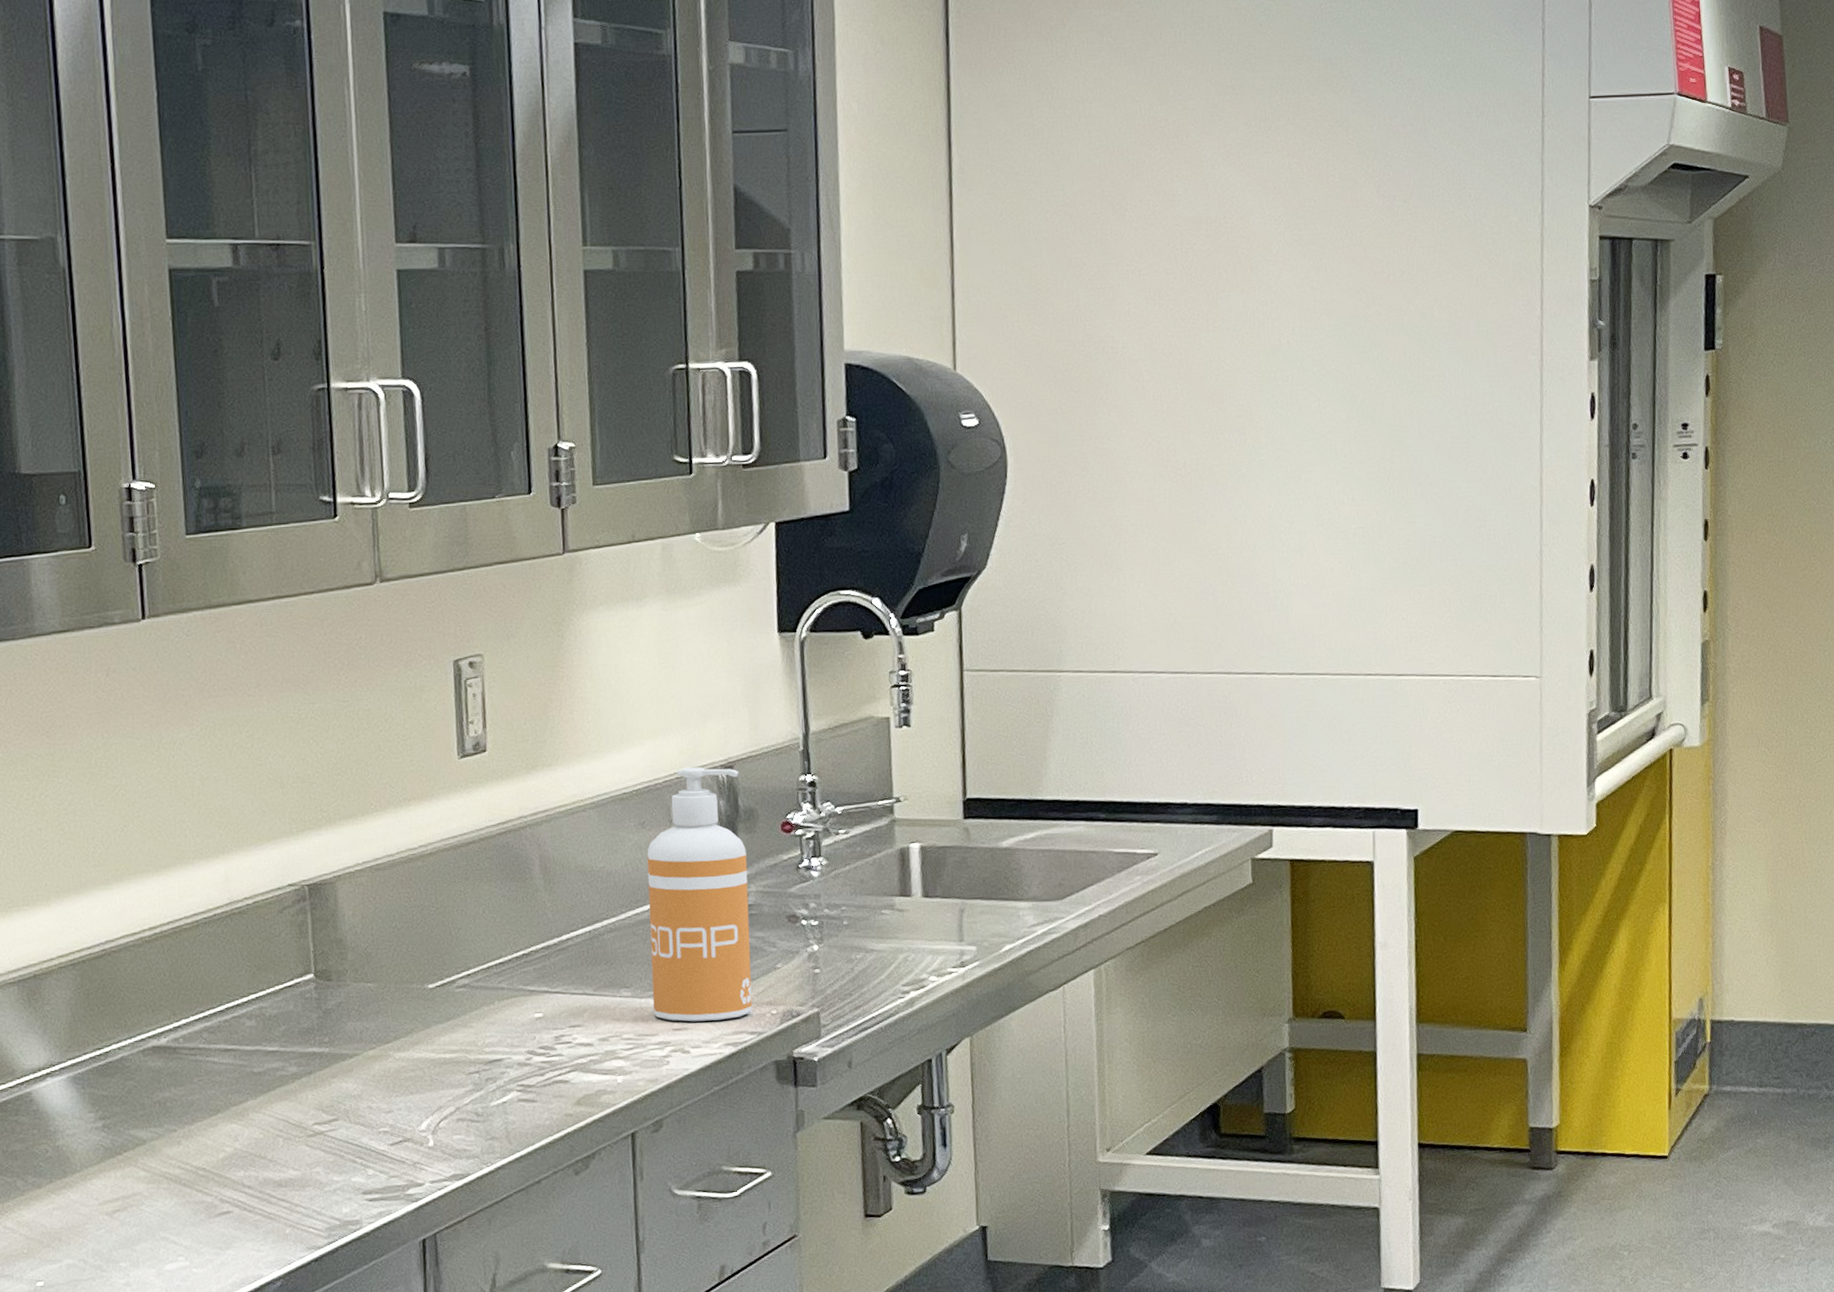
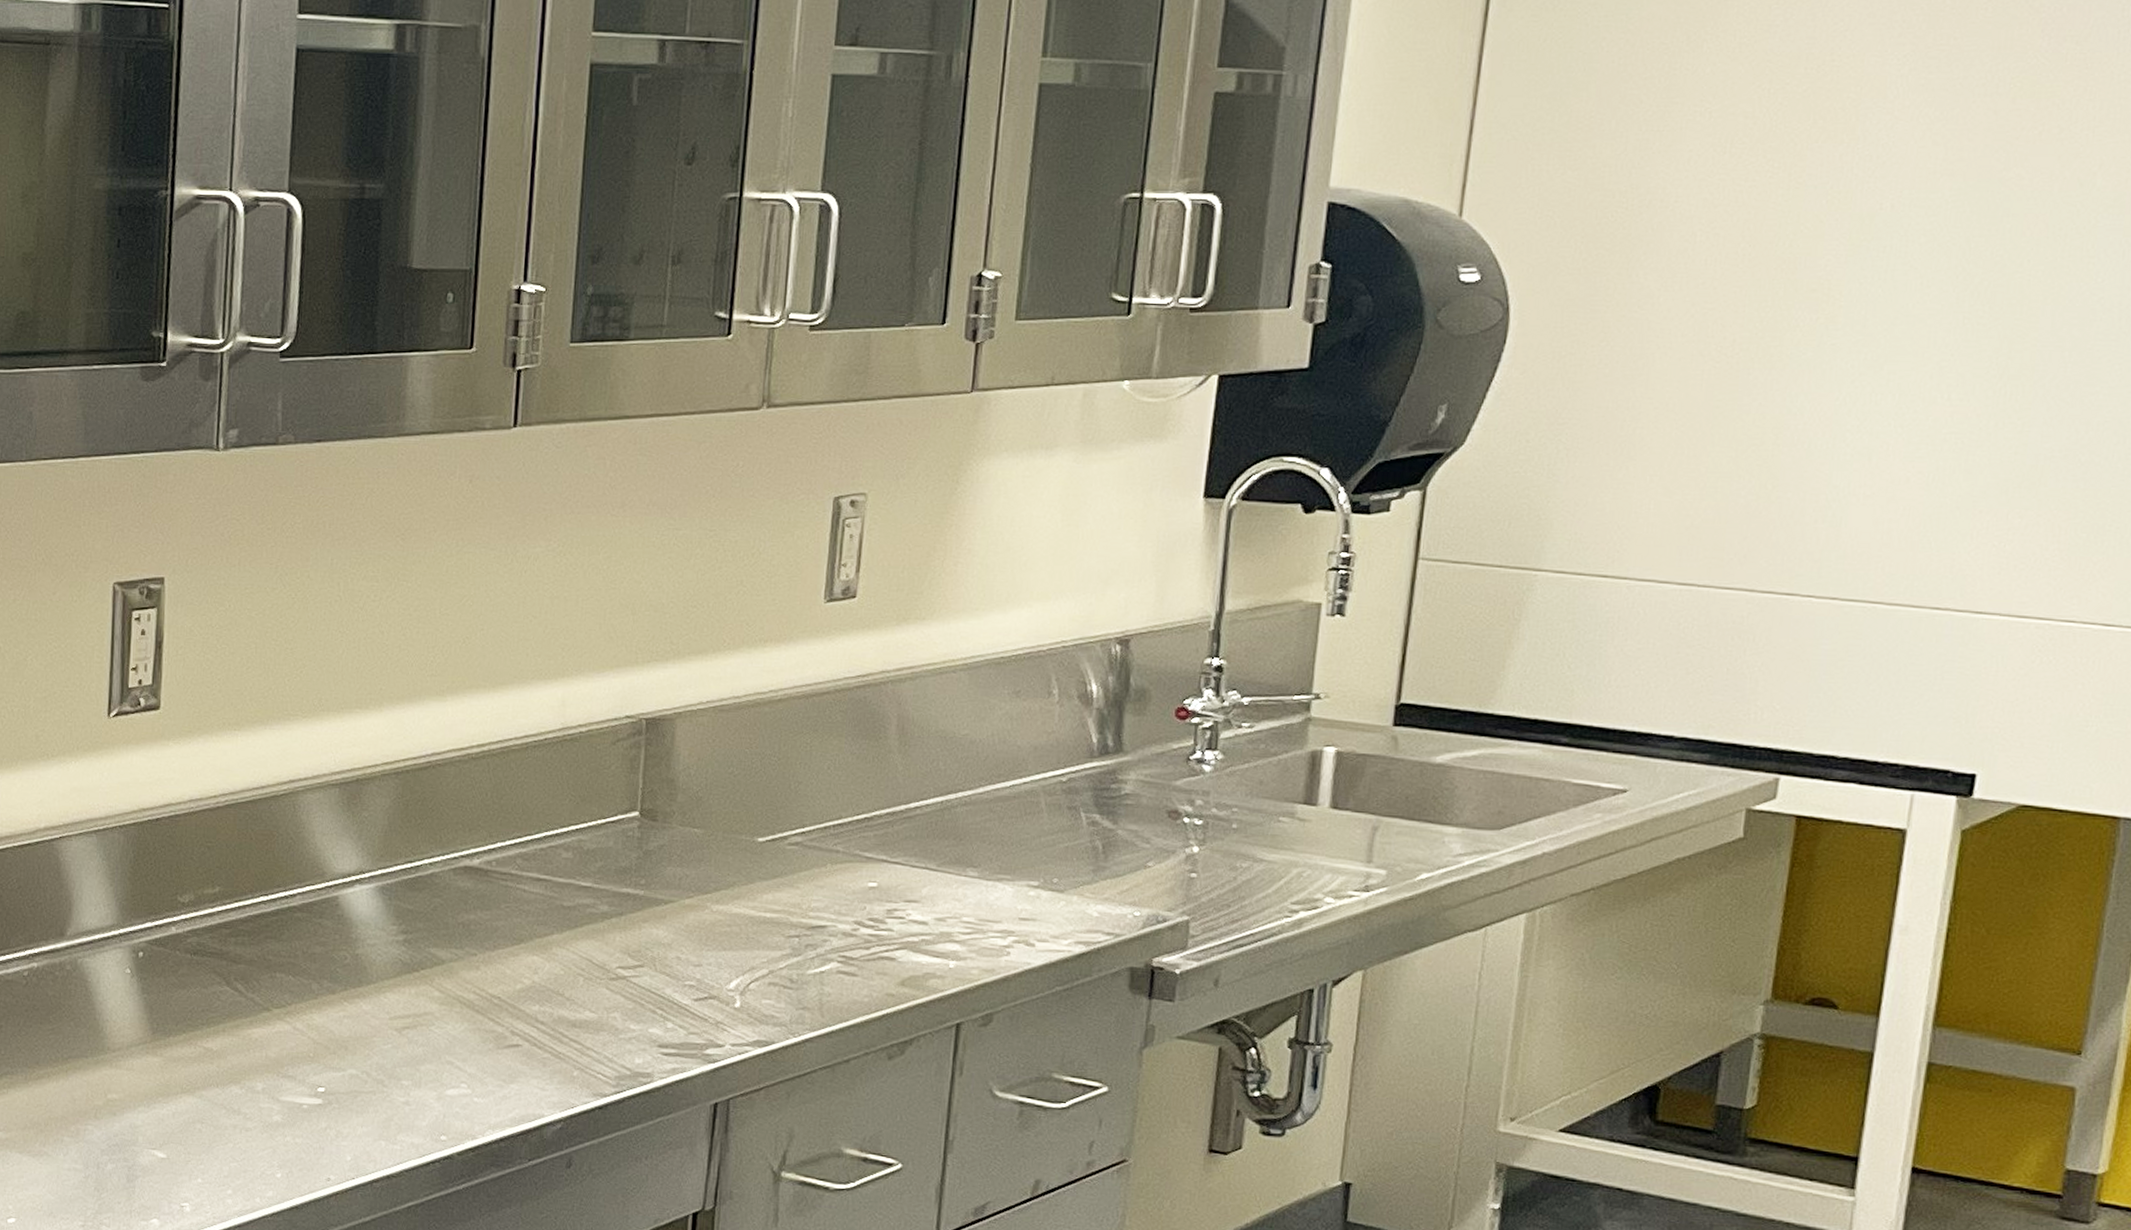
soap dispenser: present [647,767,753,1022] -> none [1000,637,1136,916]

